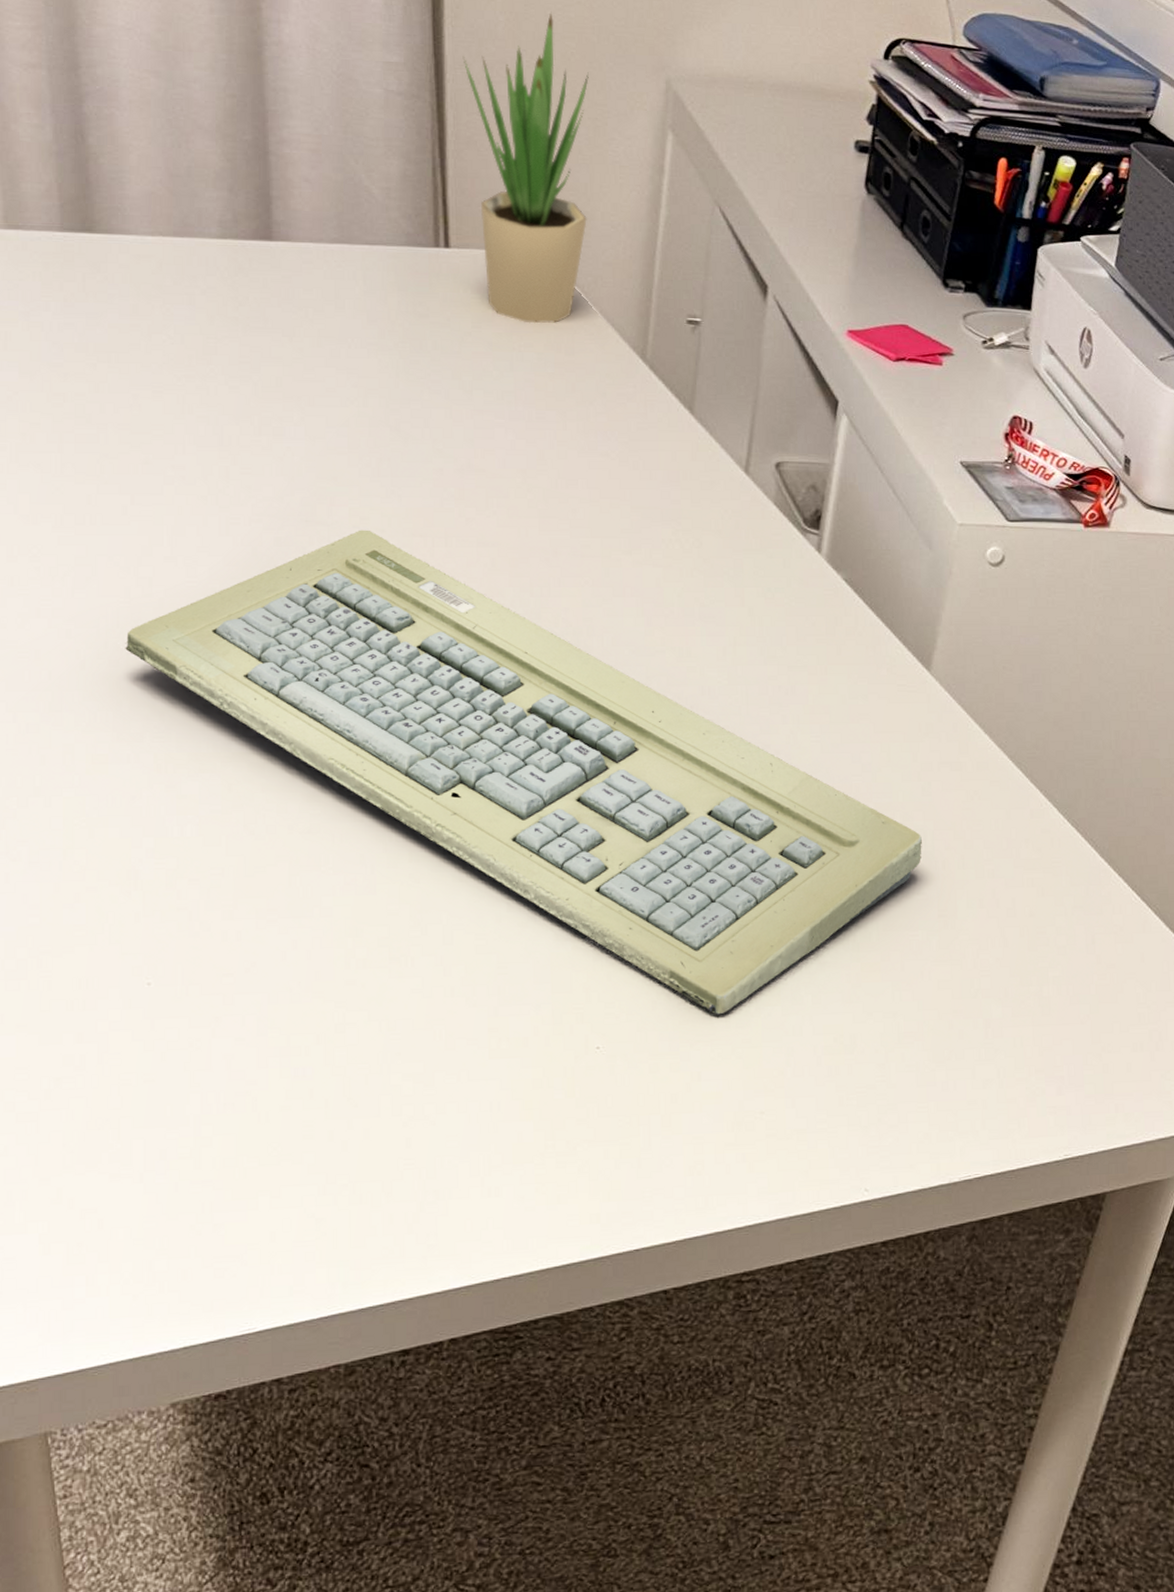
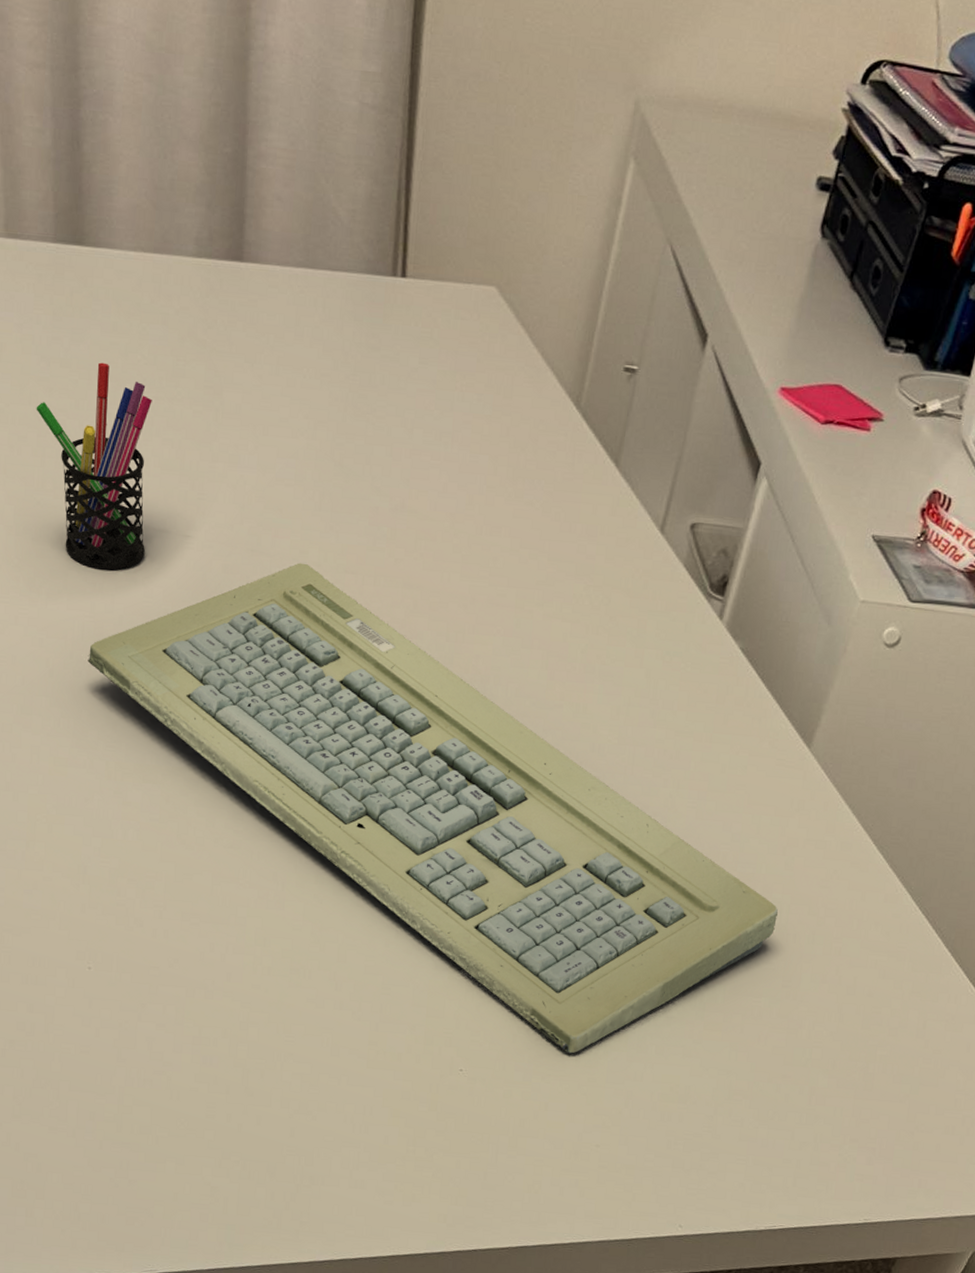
pen holder: none [49,345,184,552] -> present [36,362,152,571]
potted plant: present [462,11,589,324] -> none [437,19,559,363]

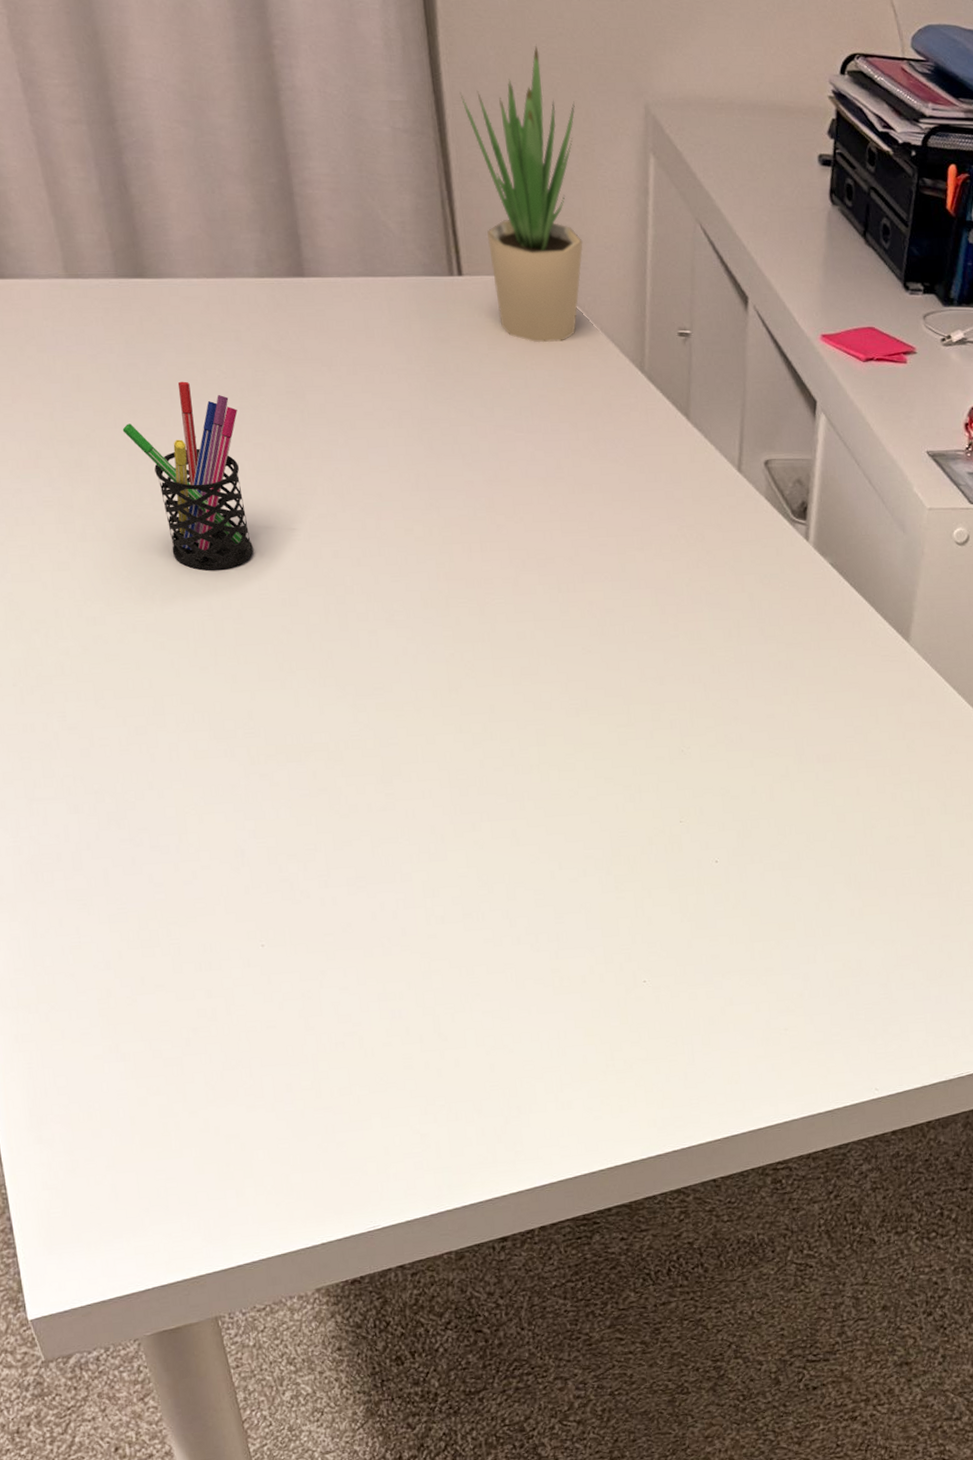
keyboard: present [87,562,778,1054] -> none [212,539,910,949]
potted plant: none [437,19,559,363] -> present [459,44,583,343]

